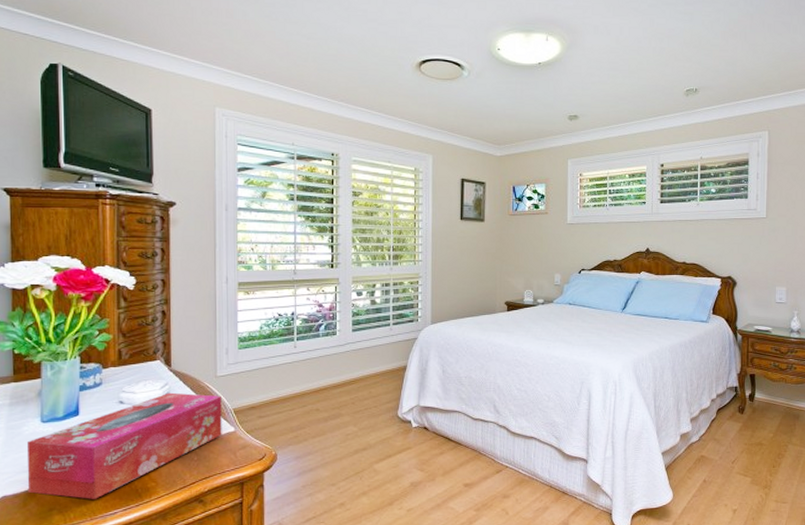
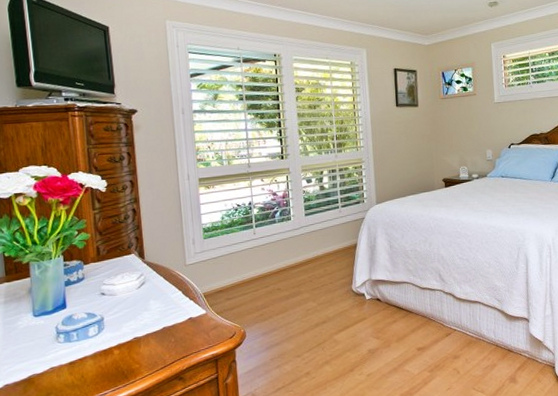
tissue box: present [26,392,222,499] -> none [23,282,195,383]

